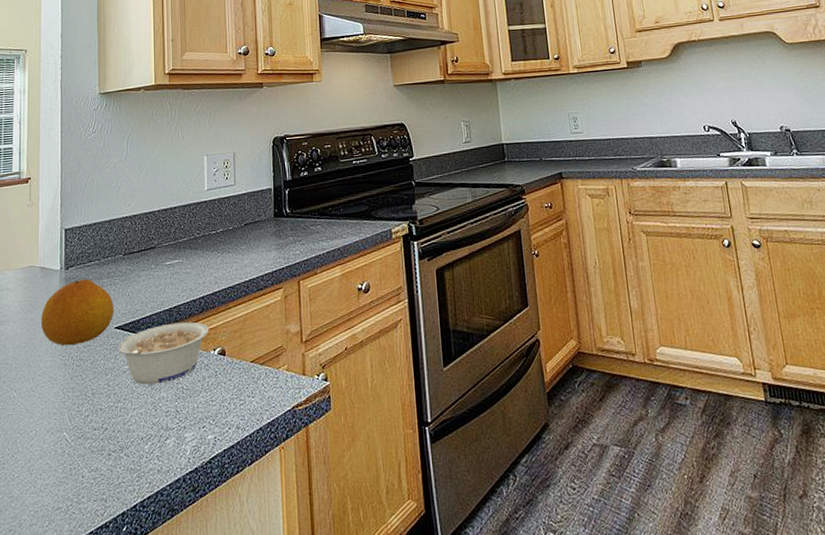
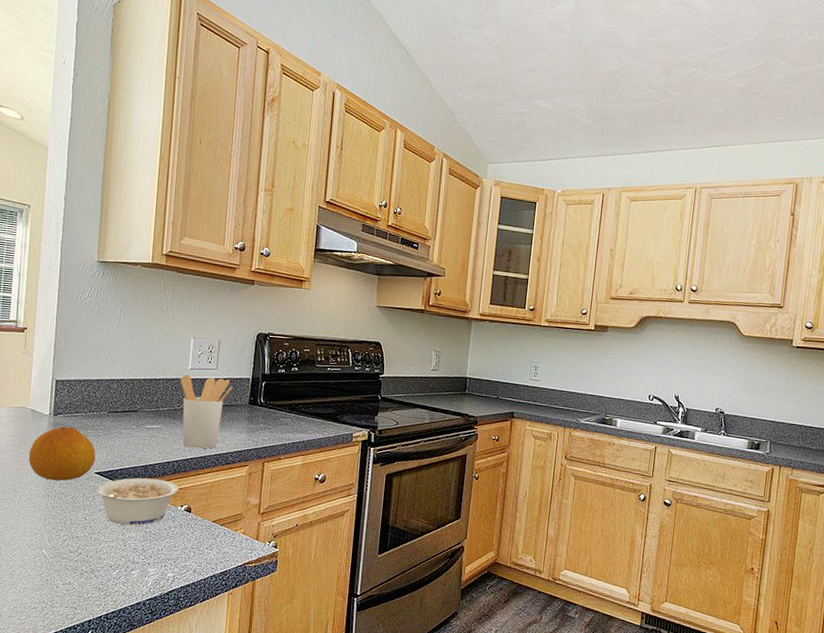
utensil holder: none [197,193,254,279] -> present [180,374,232,449]

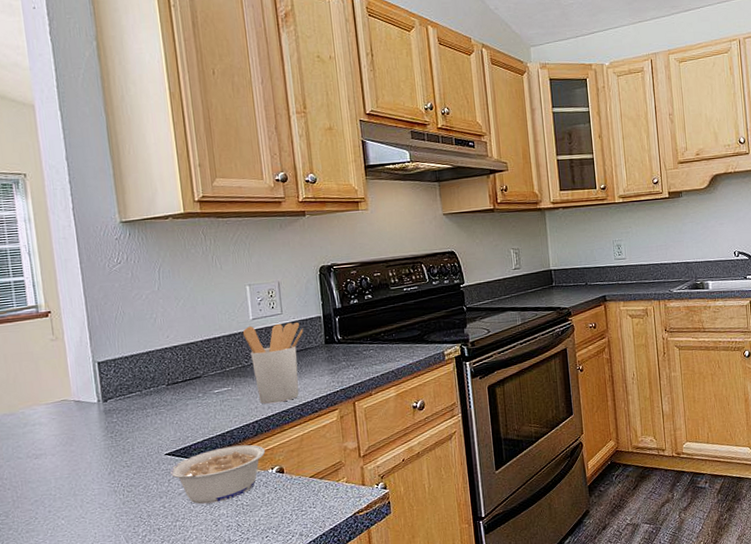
fruit: present [28,426,96,481] -> none [82,410,163,474]

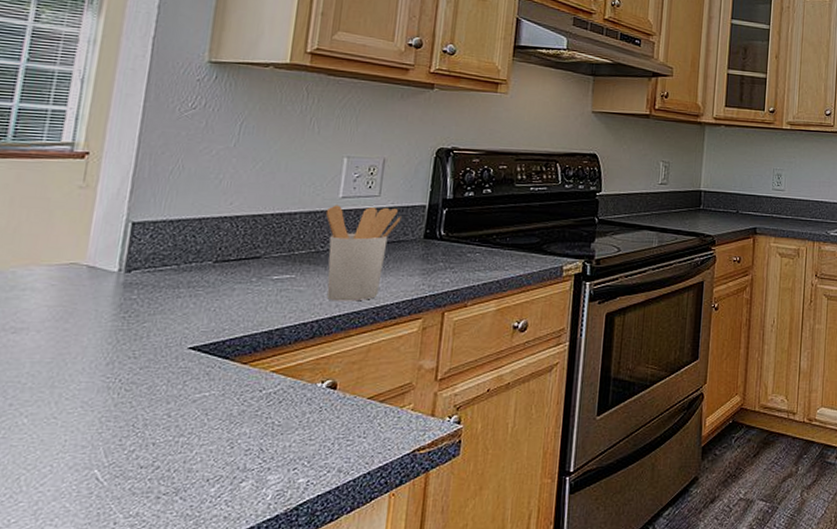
legume: present [169,444,266,505] -> none [188,348,320,418]

